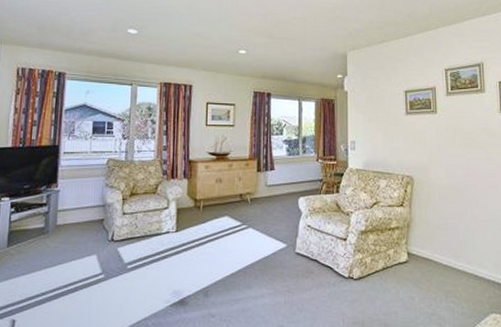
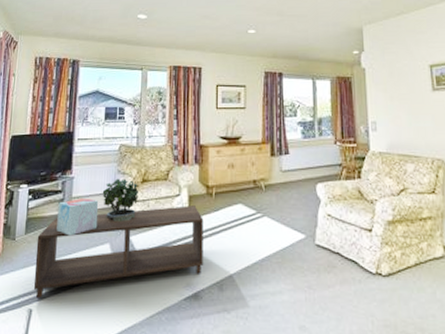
coffee table: none [16,218,191,309] -> present [33,206,203,299]
decorative box: none [41,210,86,248] -> present [56,197,99,236]
potted plant: none [89,188,127,234] -> present [102,174,139,222]

